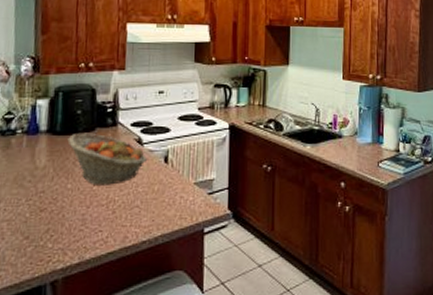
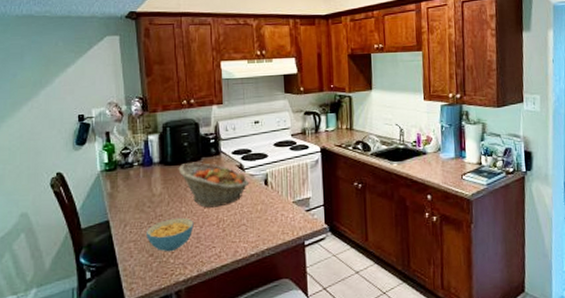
cereal bowl: none [23,195,80,235] -> present [147,217,194,252]

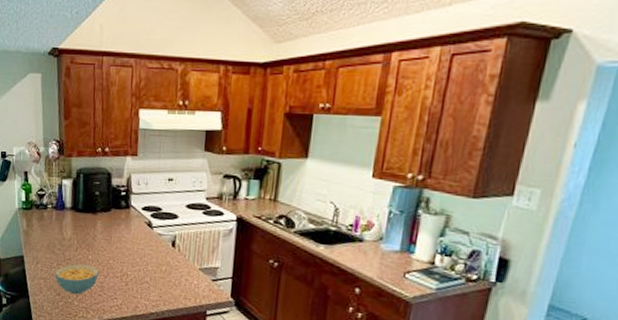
fruit basket: present [178,162,249,208] -> none [88,212,156,261]

